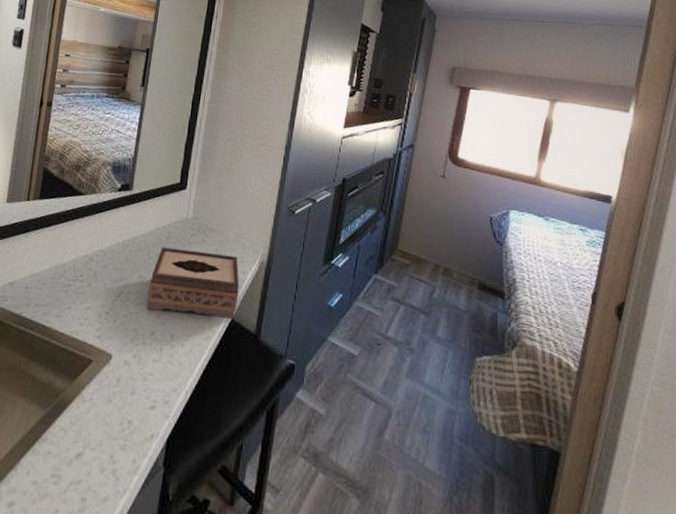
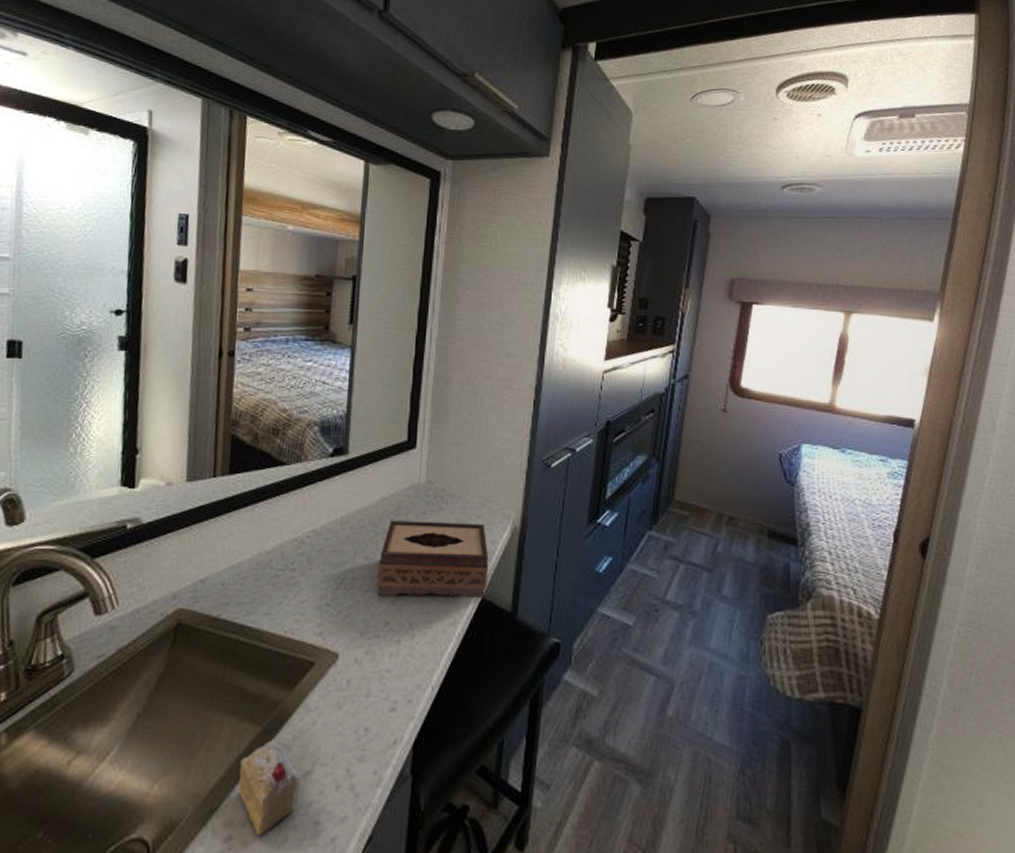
cake slice: none [23,421,73,506] -> present [238,738,300,837]

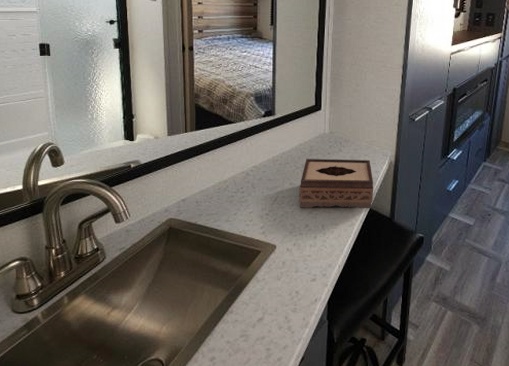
cake slice: present [238,738,300,837] -> none [216,298,255,357]

